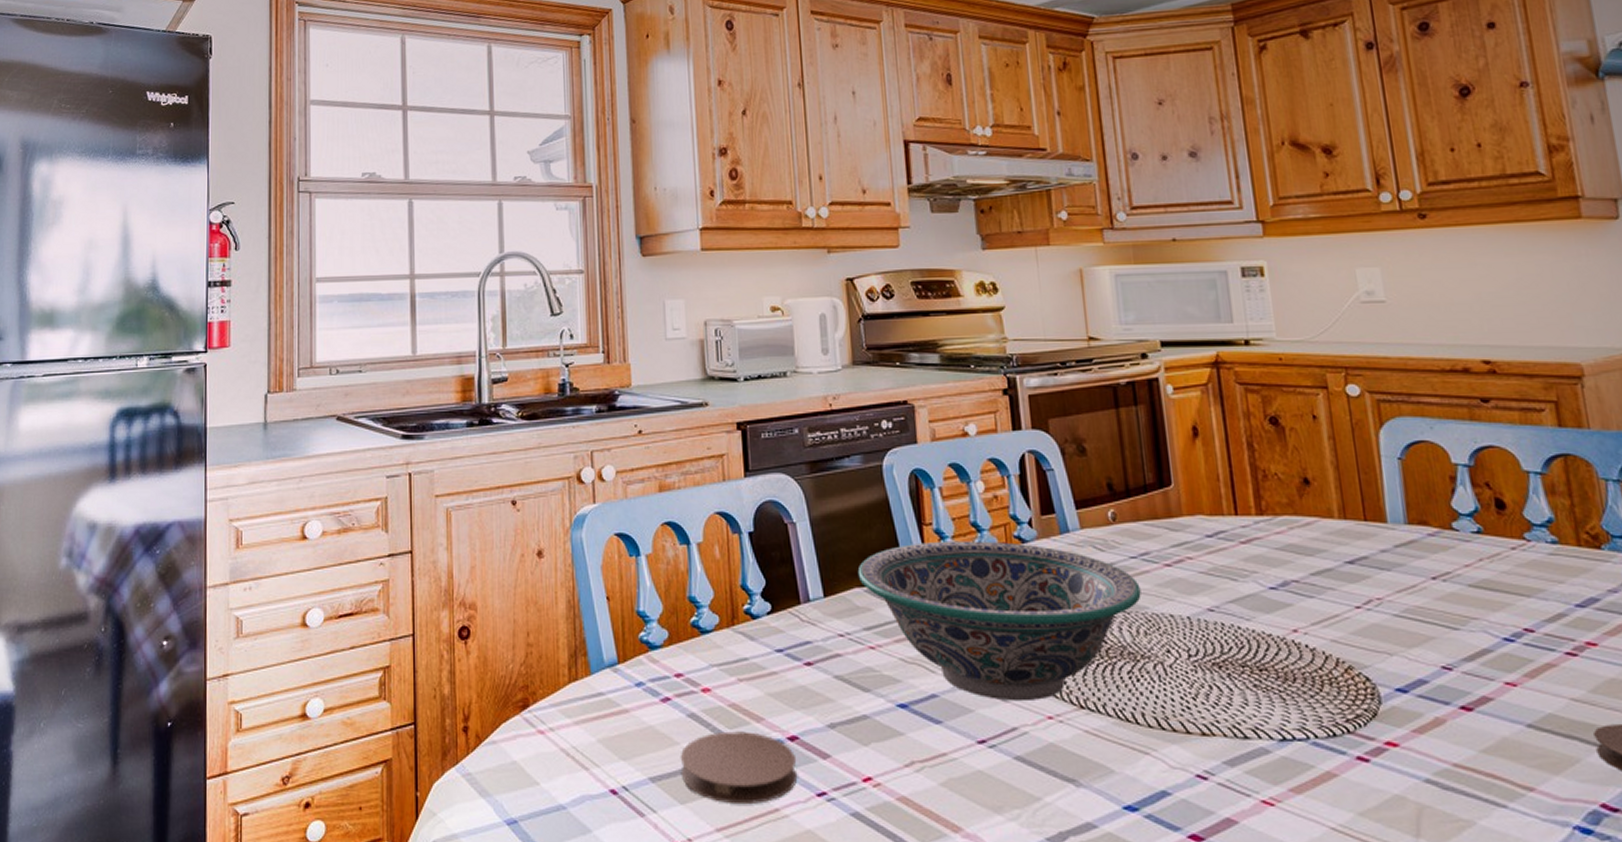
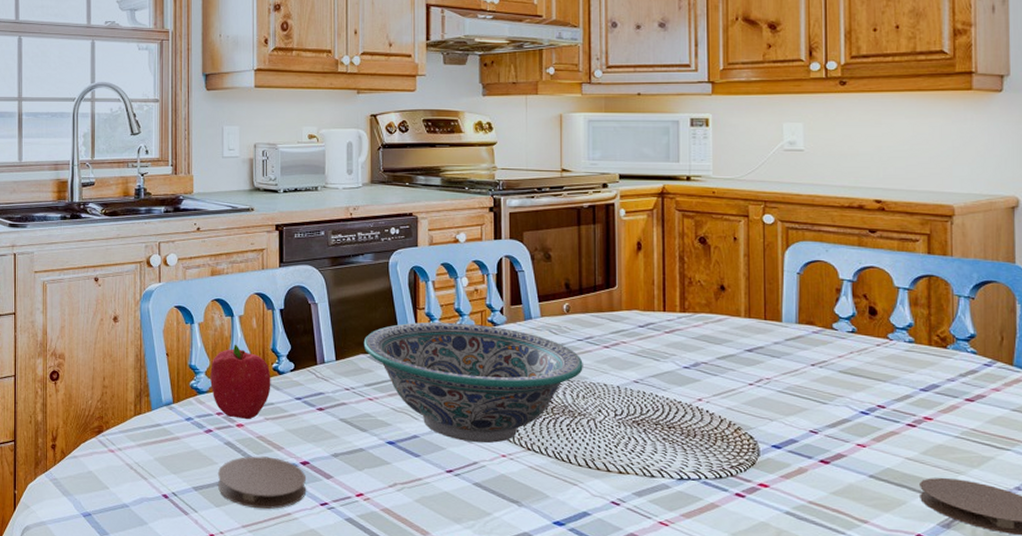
fruit: none [664,580,744,682] -> present [210,344,271,420]

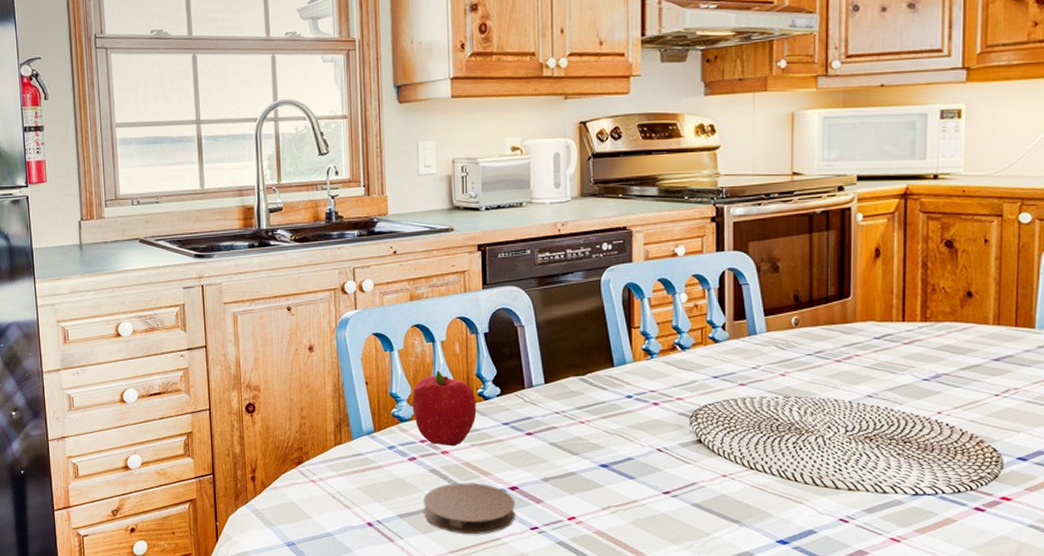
decorative bowl: present [363,322,583,443] -> none [574,340,812,464]

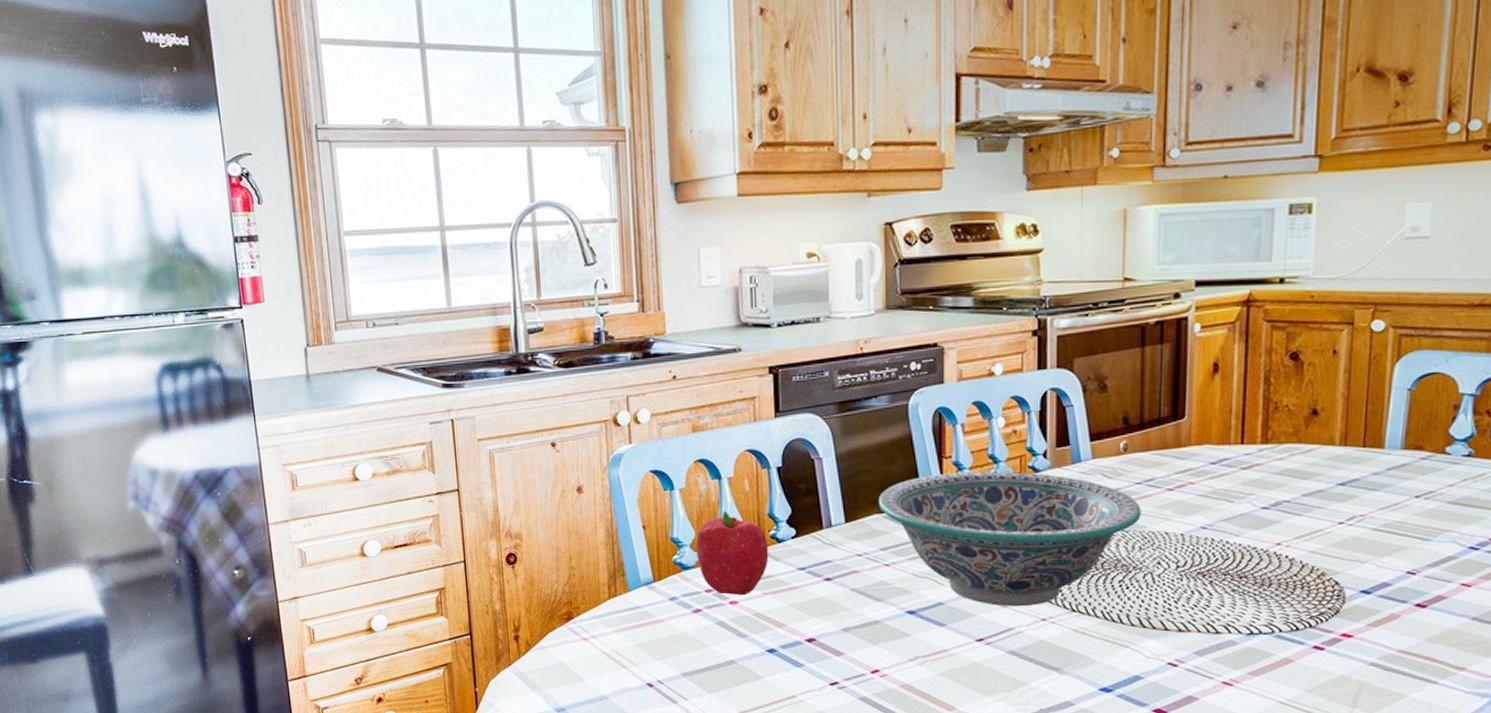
coaster: present [422,482,515,535] -> none [709,635,812,693]
decorative bowl: none [574,340,812,464] -> present [878,471,1141,607]

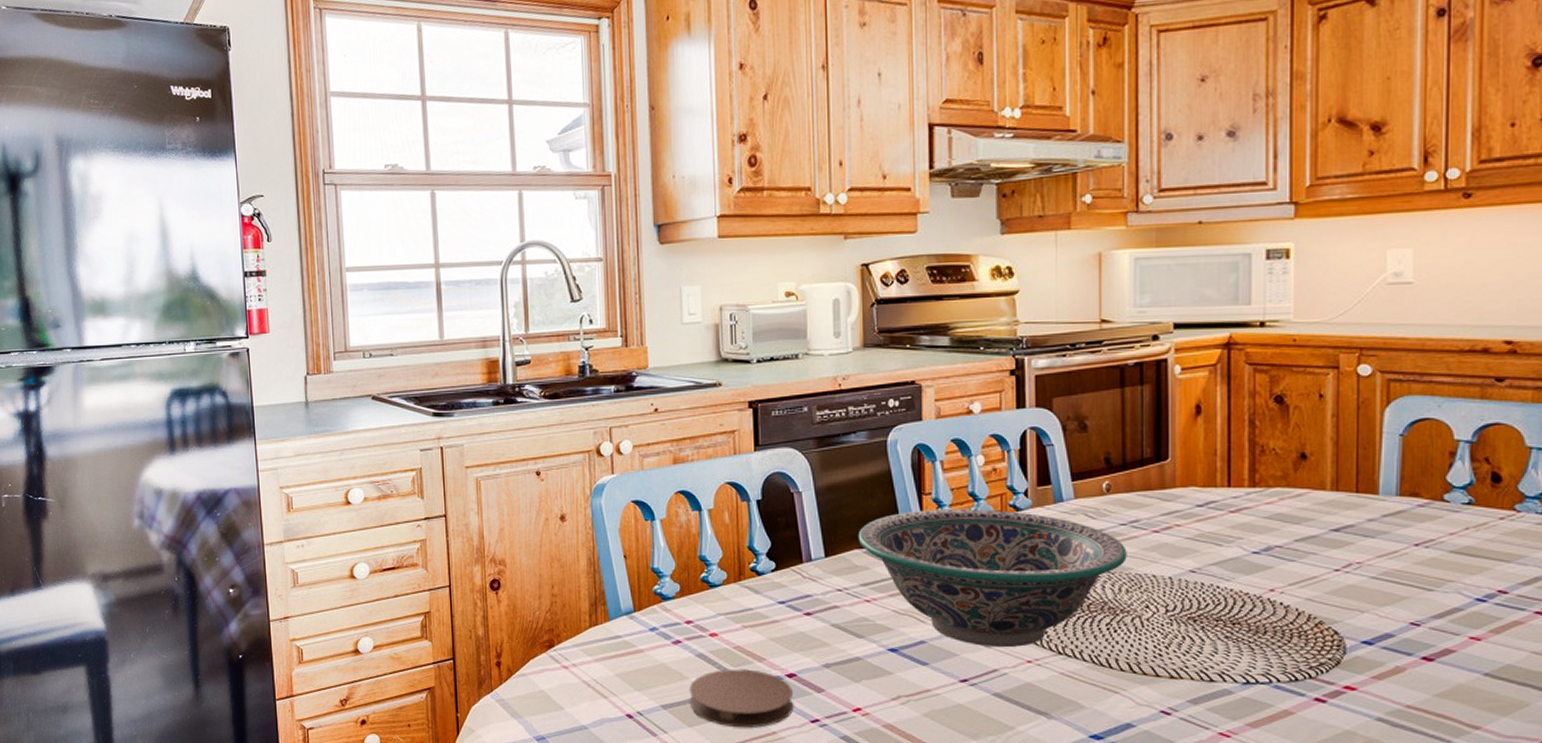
fruit: present [696,510,769,596] -> none [676,542,749,628]
coaster: none [709,635,812,693] -> present [689,669,793,728]

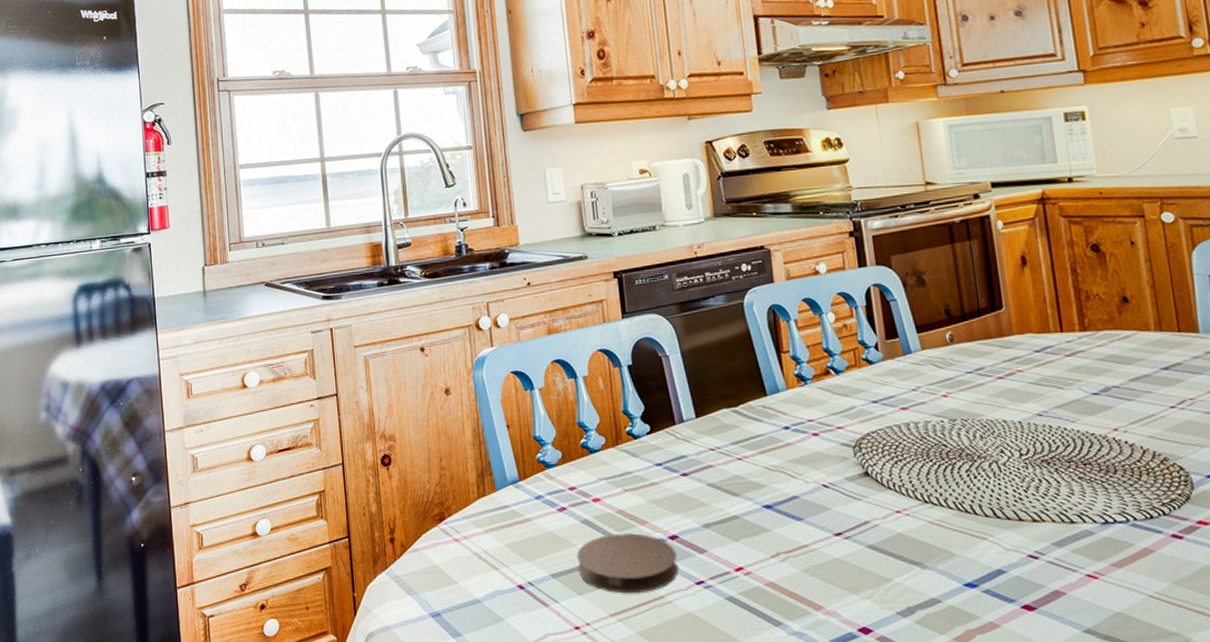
decorative bowl: present [858,509,1127,648] -> none [724,364,977,499]

